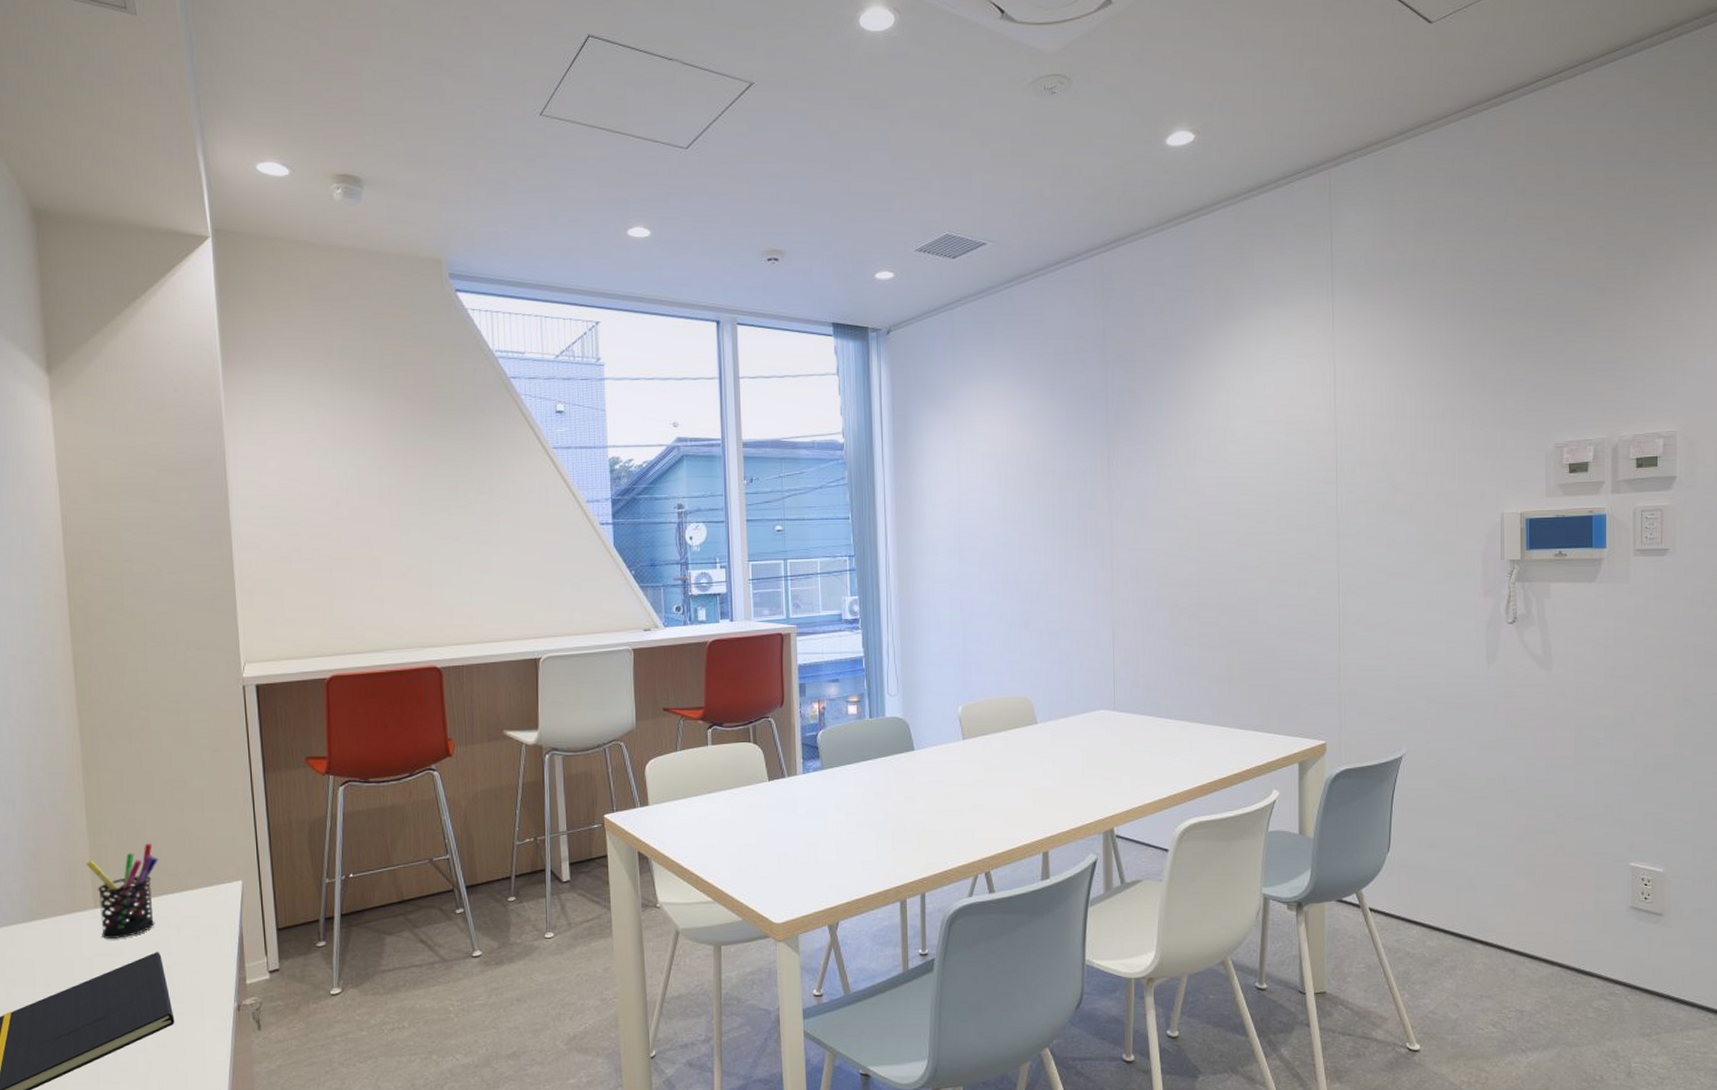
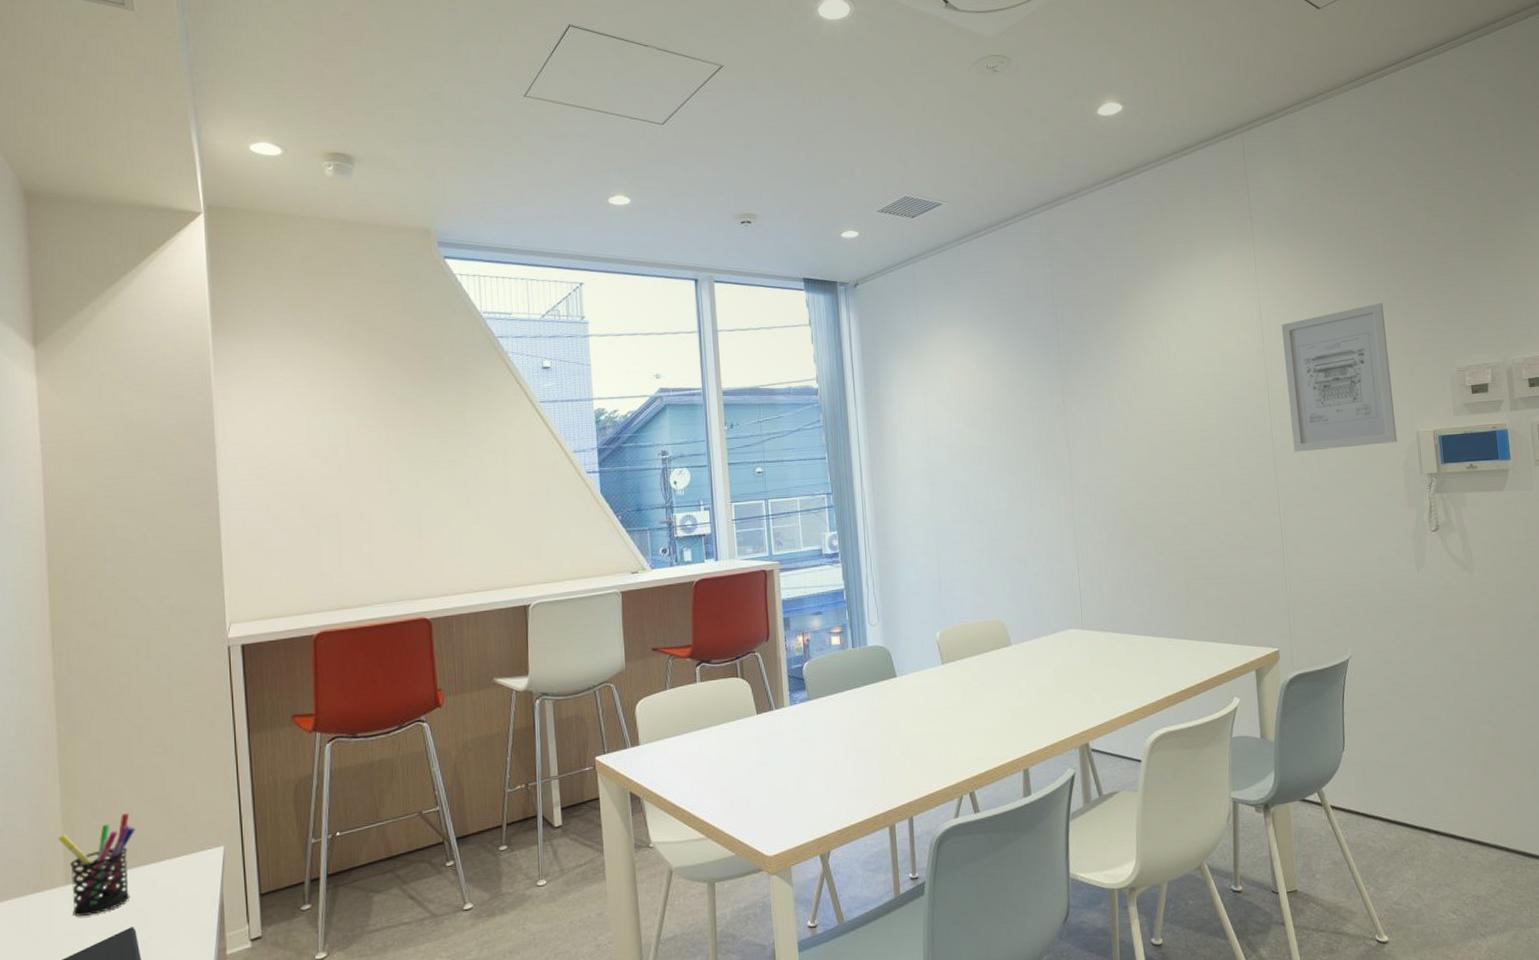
wall art: none [1357,366,1478,531] -> present [1281,302,1397,452]

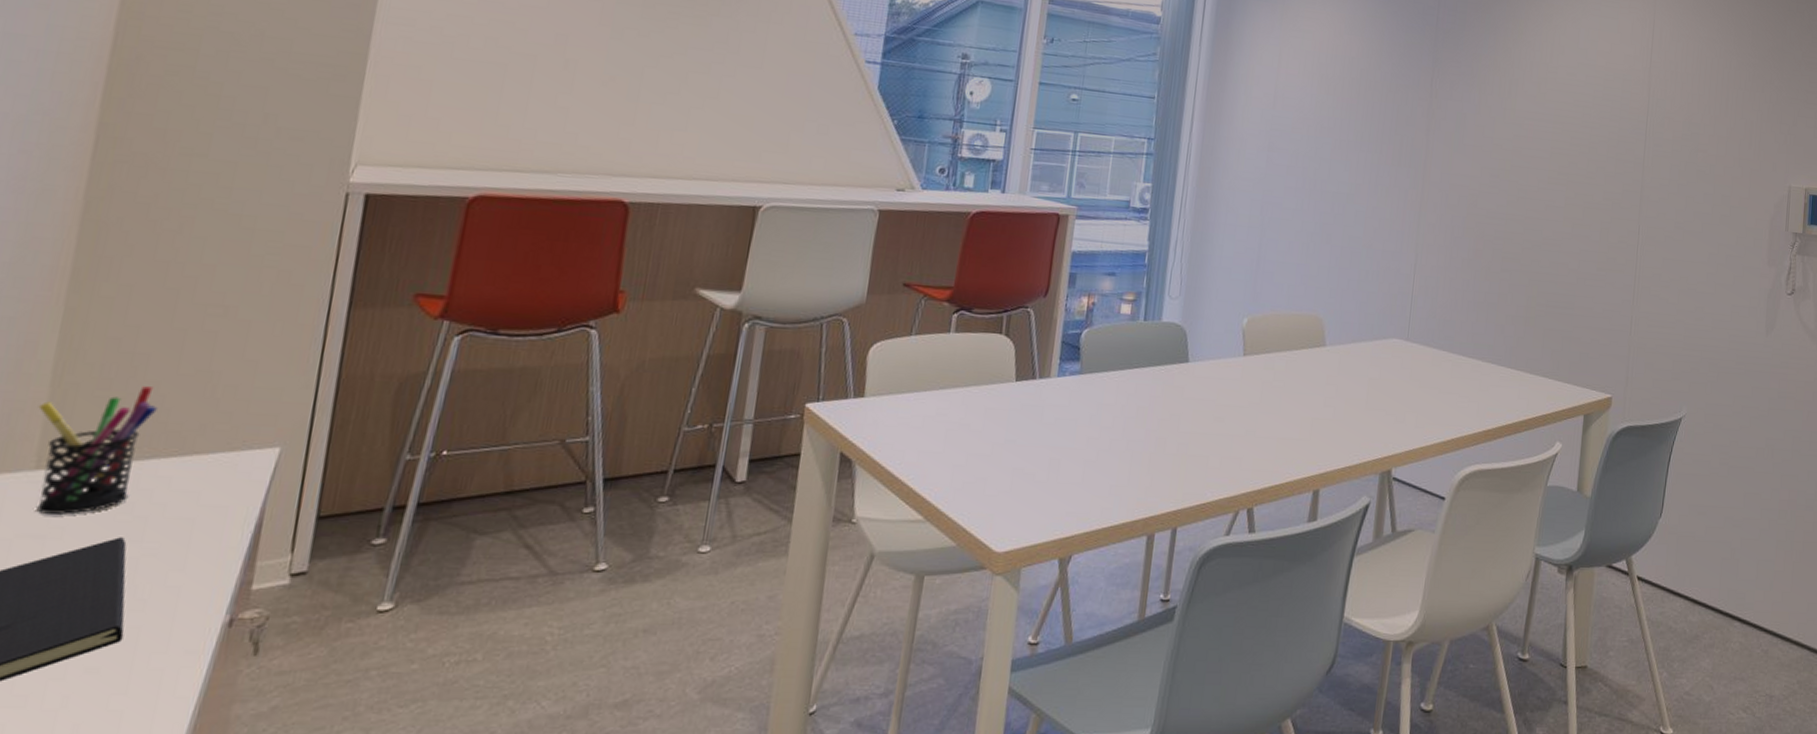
wall art: present [1281,302,1397,452] -> none [1663,44,1777,194]

